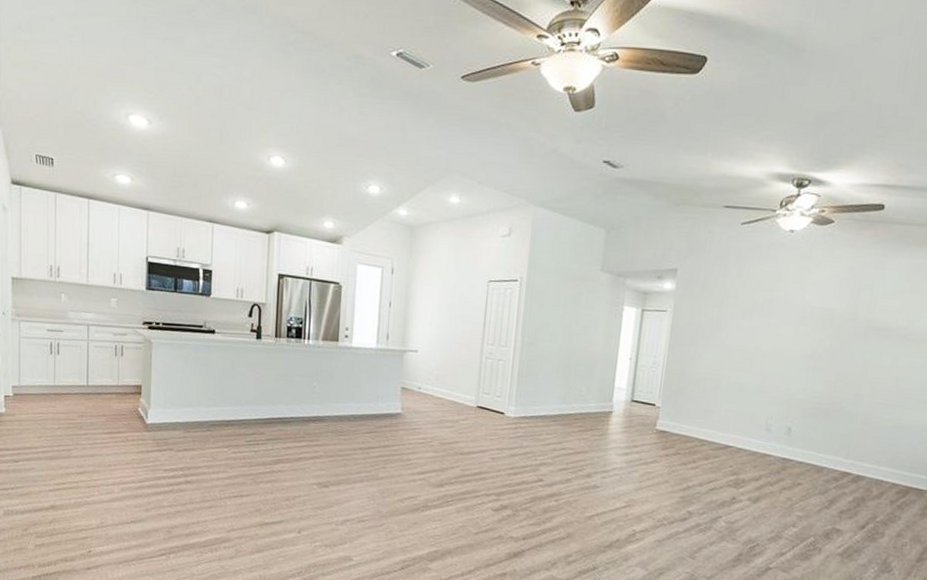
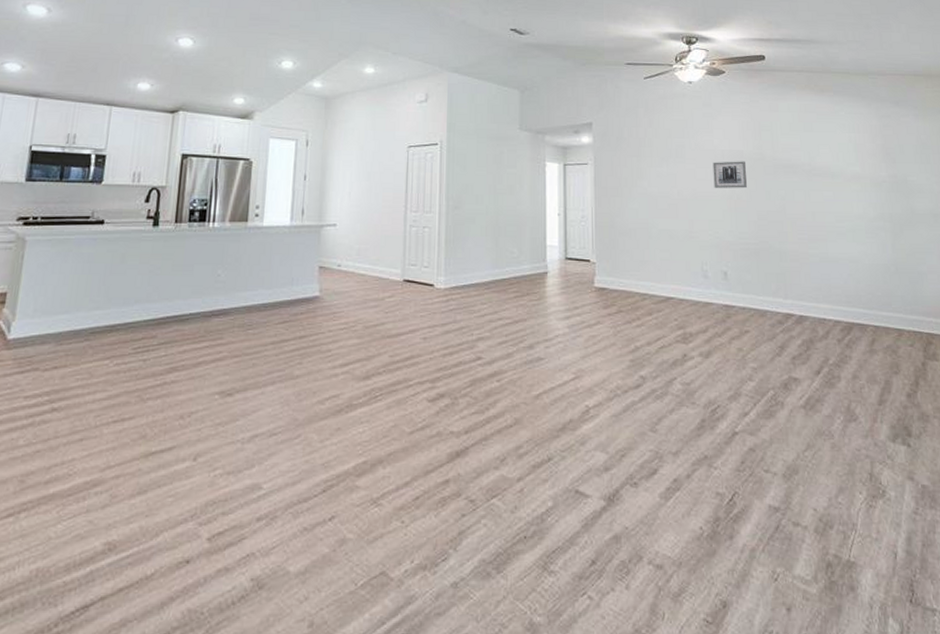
wall art: none [795,318,835,348] -> present [713,161,748,189]

